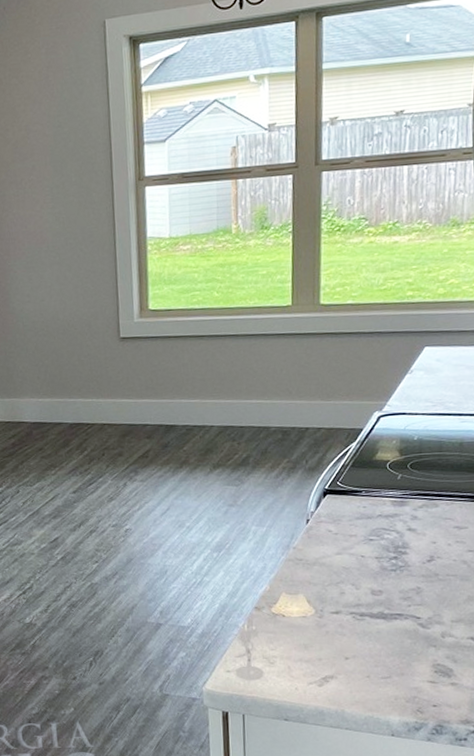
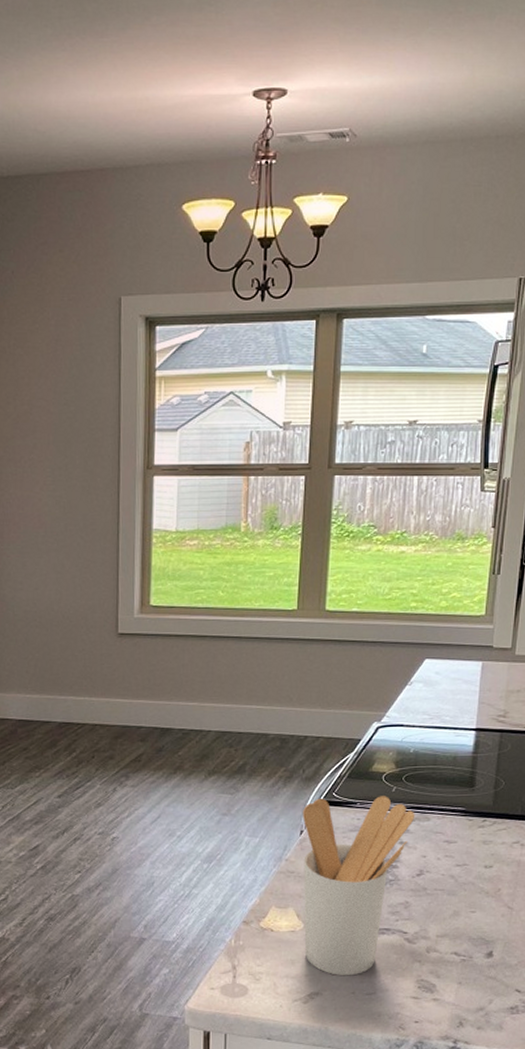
utensil holder: none [307,483,423,661] -> present [302,796,415,976]

